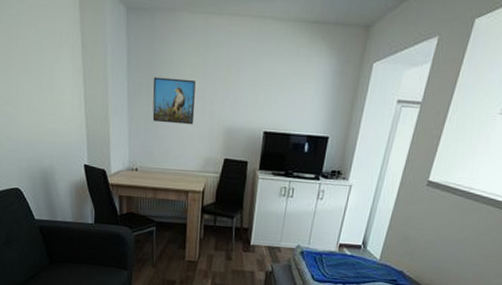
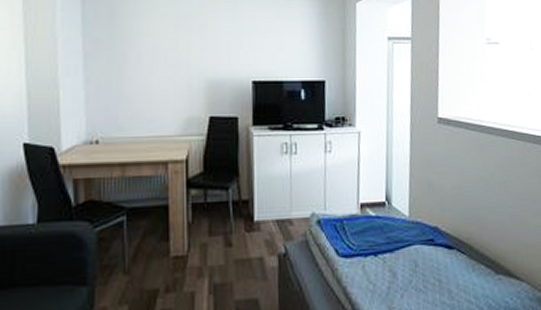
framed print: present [152,76,196,125] -> none [114,30,169,82]

